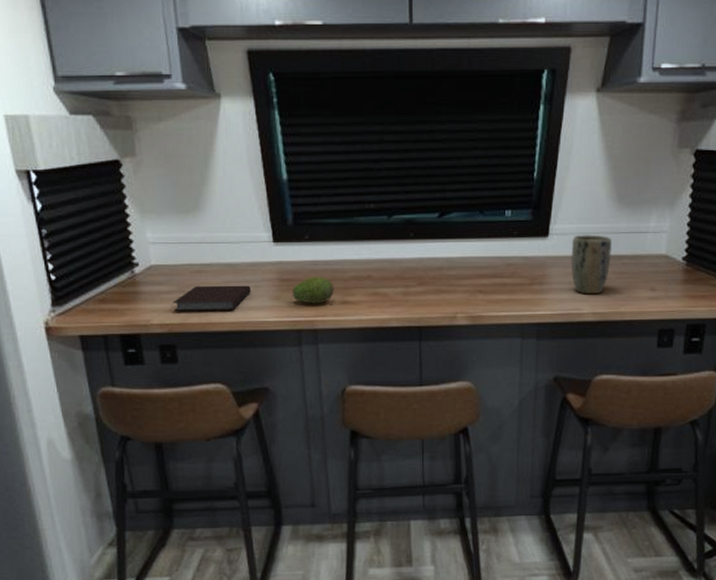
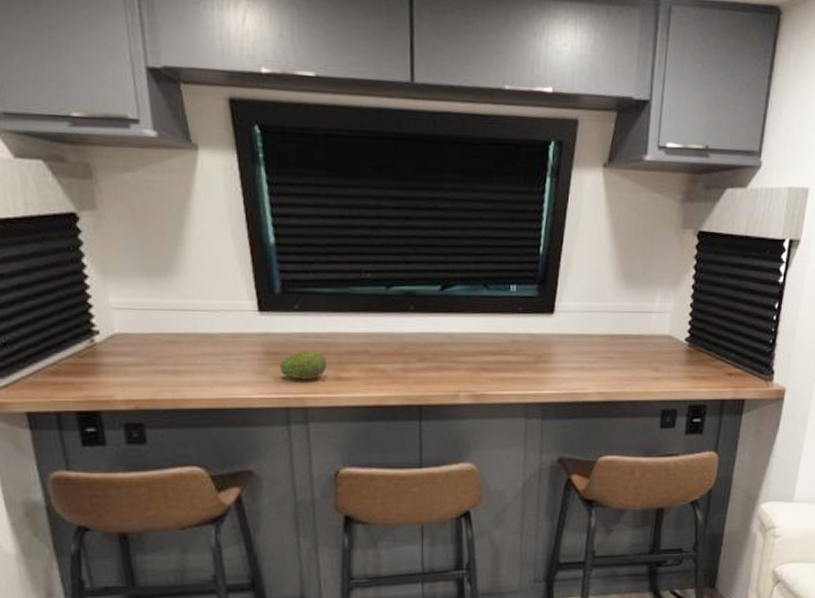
notebook: present [172,285,251,312] -> none [140,357,232,387]
plant pot: present [570,235,613,295] -> none [576,312,618,374]

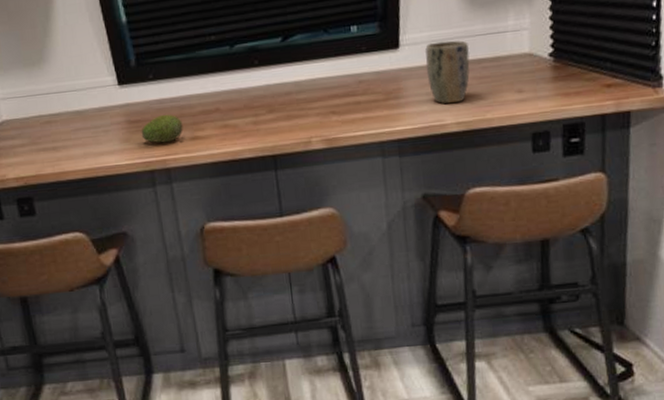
plant pot: none [576,312,618,374] -> present [424,40,470,104]

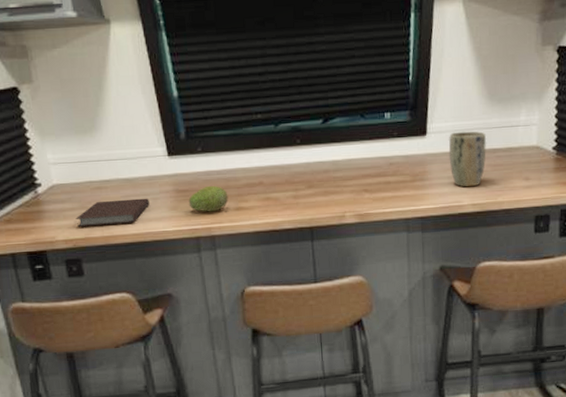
notebook: none [26,130,101,165] -> present [75,198,150,228]

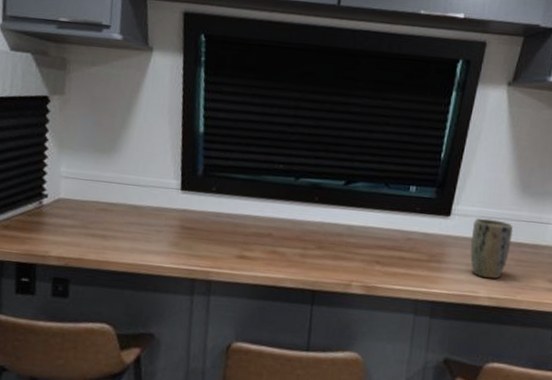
notebook: present [75,198,150,228] -> none [74,224,152,252]
fruit: present [188,185,228,212] -> none [191,227,234,256]

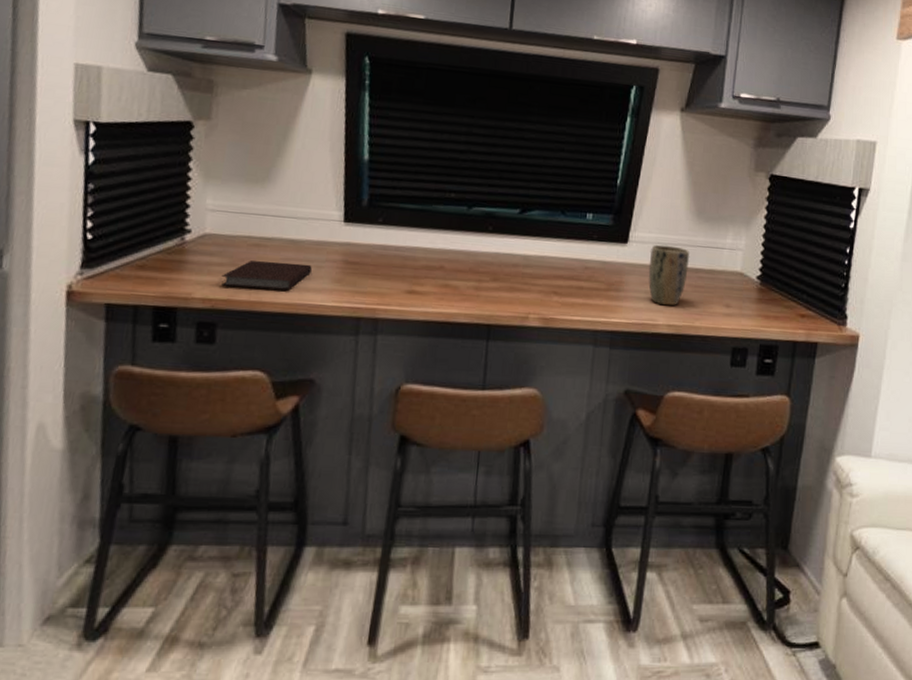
notebook: none [74,224,152,252] -> present [221,261,312,291]

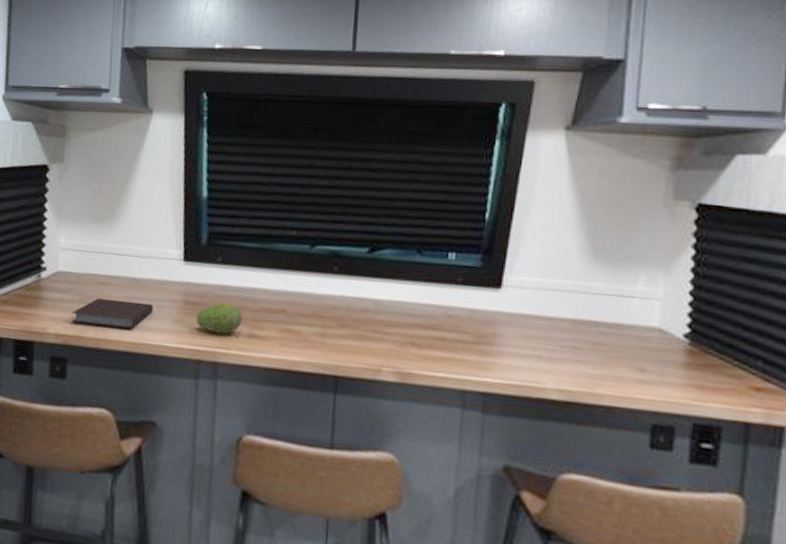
fruit: none [356,261,403,292] -> present [195,302,243,334]
plant pot: present [648,244,690,306] -> none [529,290,586,367]

